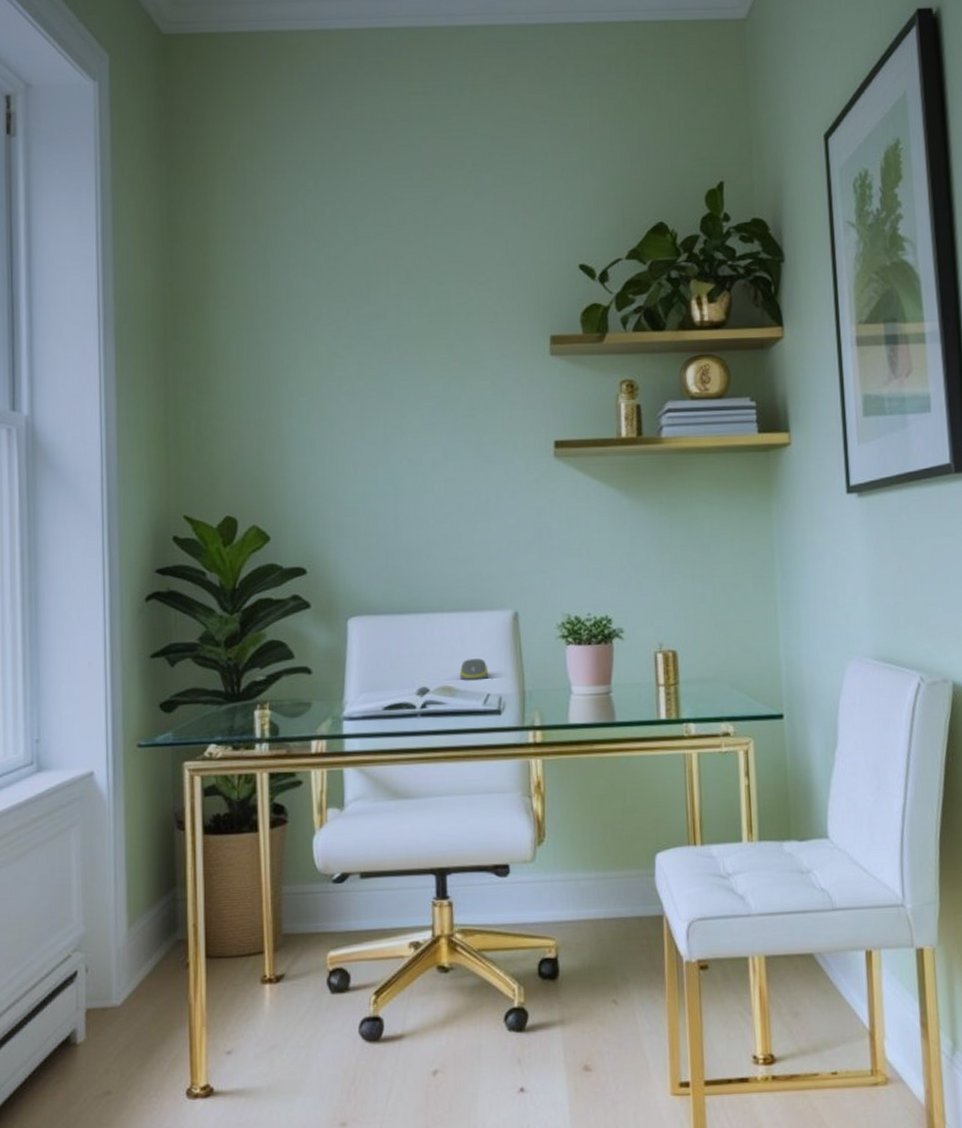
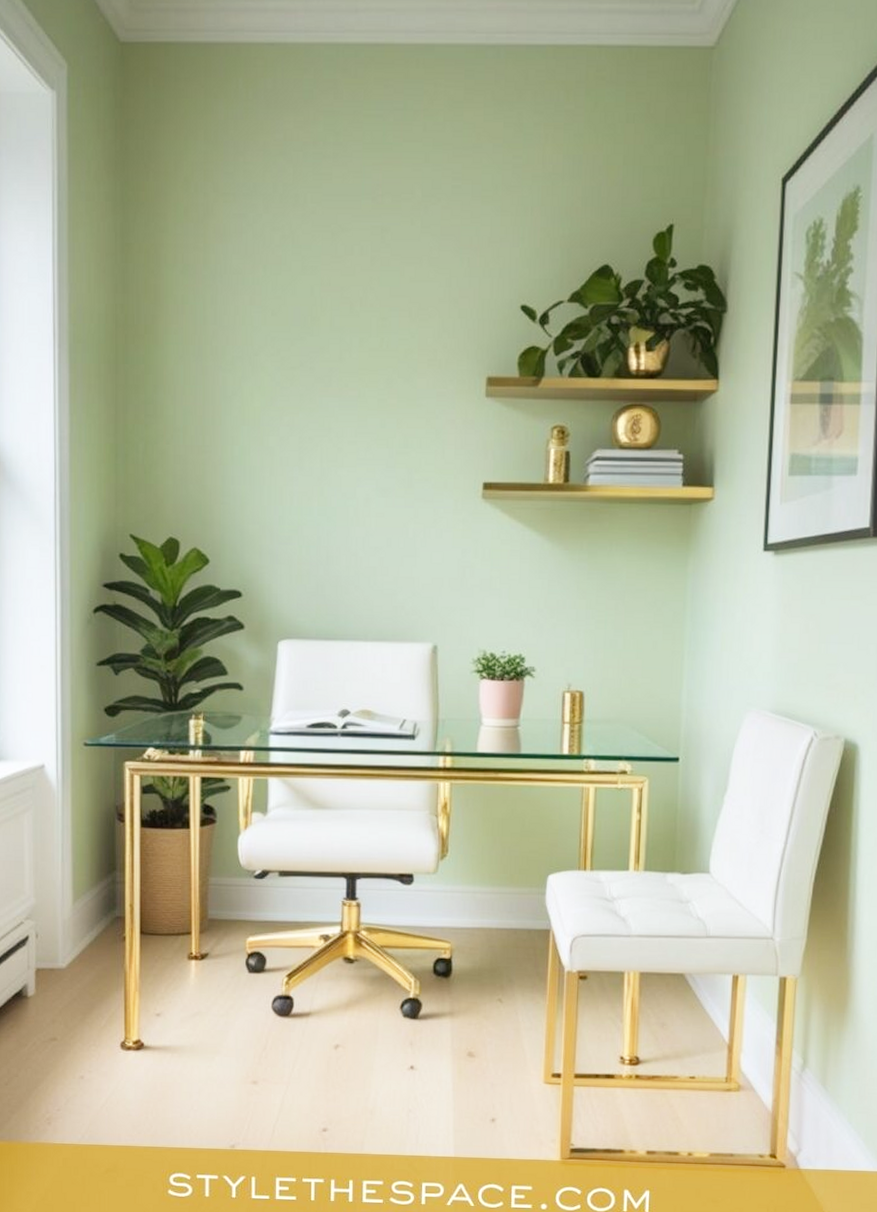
computer mouse: present [459,658,489,681] -> none [379,686,406,707]

